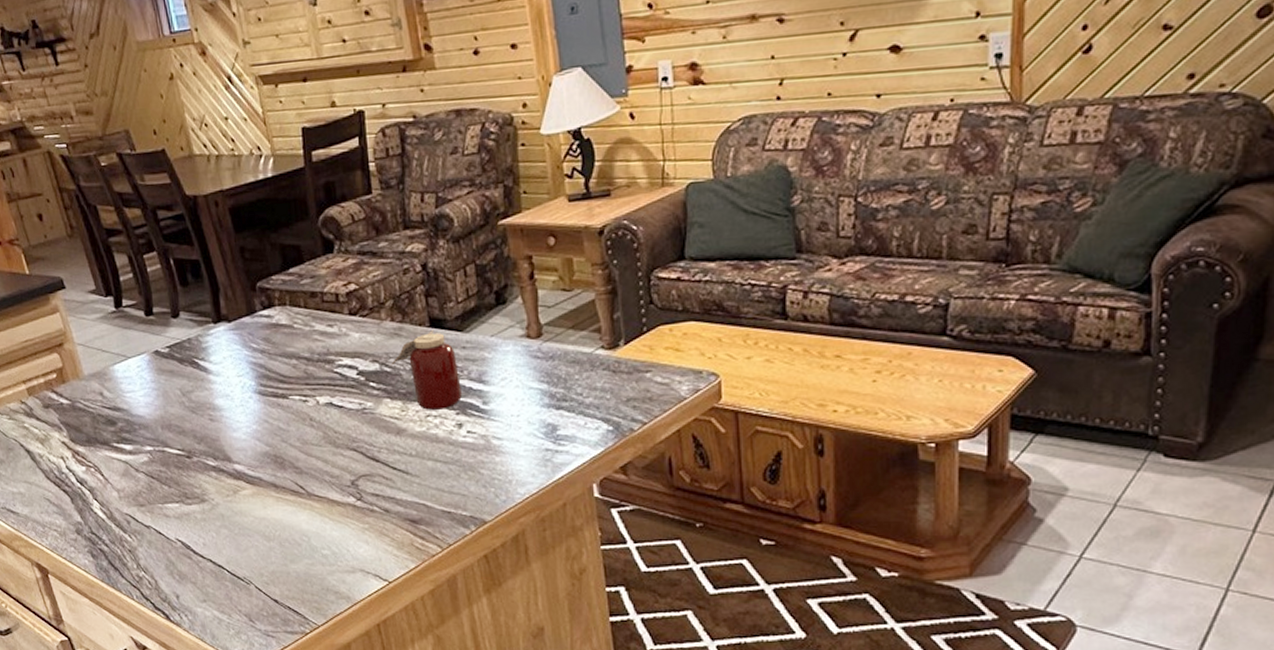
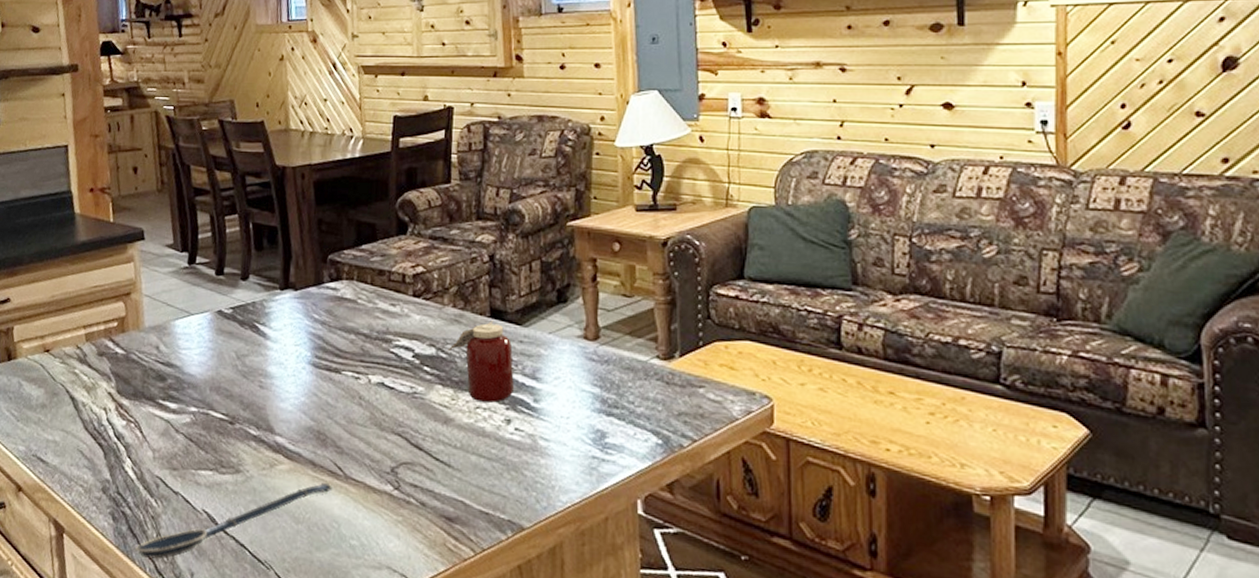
spoon: none [118,501,297,587] -> present [134,482,332,559]

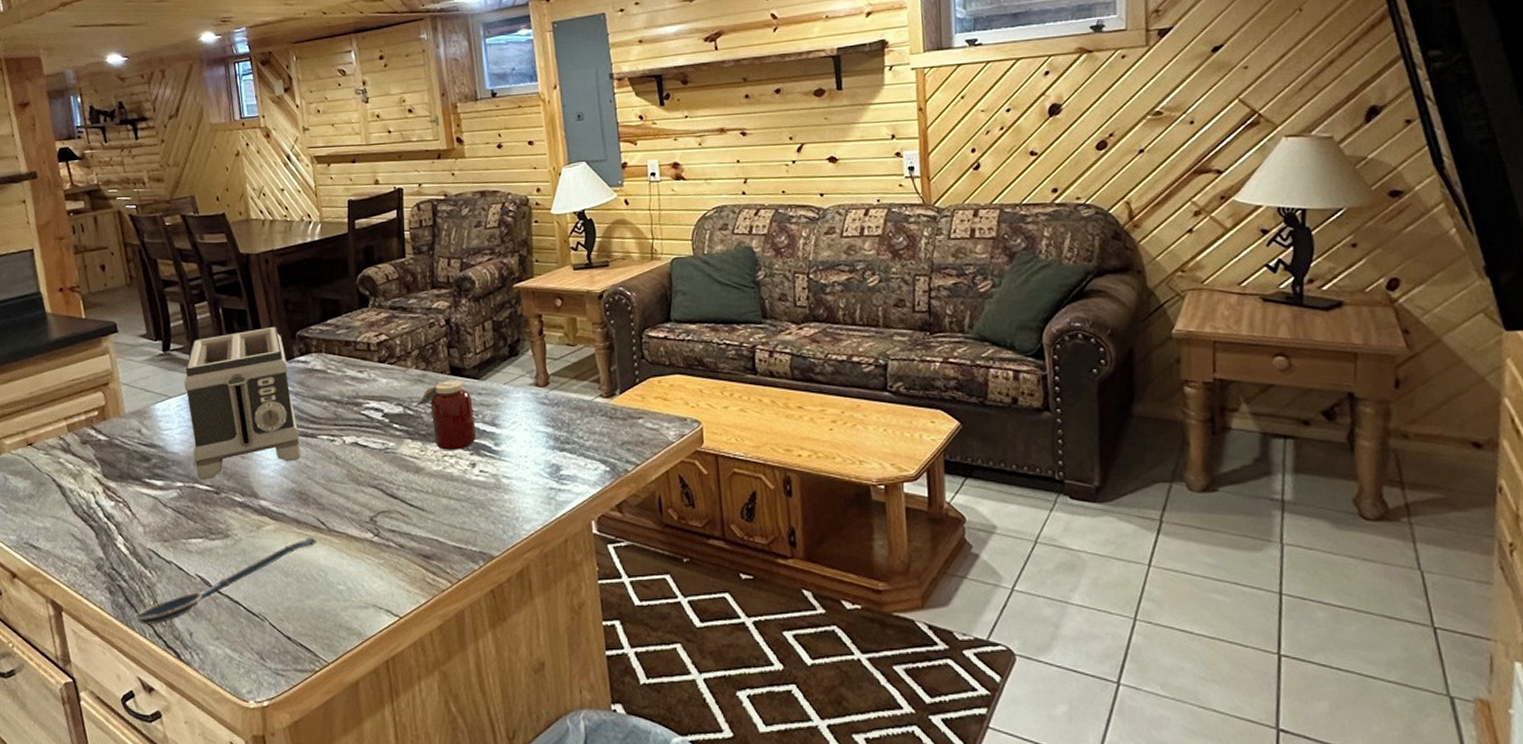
toaster: none [206,247,323,409] -> present [184,326,301,481]

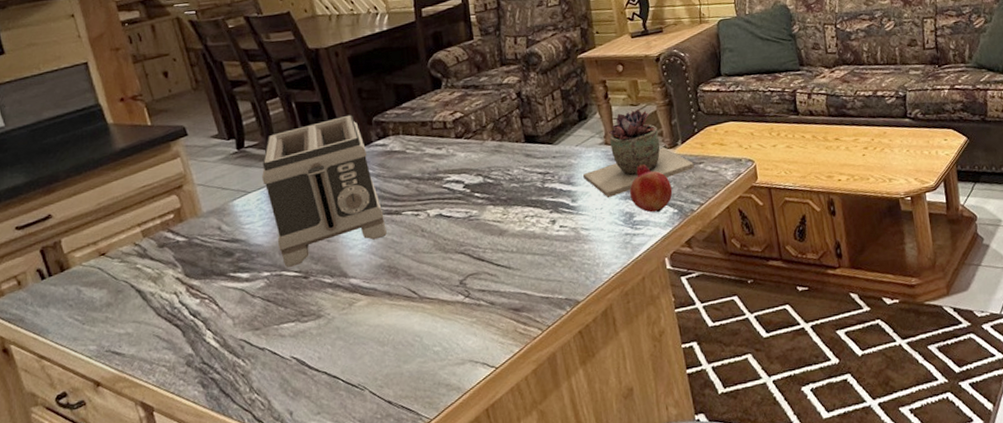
spoon: present [133,537,317,624] -> none [229,306,410,411]
jar: present [412,376,476,451] -> none [492,144,554,212]
succulent plant: none [509,350,633,446] -> present [583,109,695,198]
fruit: none [559,411,606,469] -> present [630,163,673,213]

